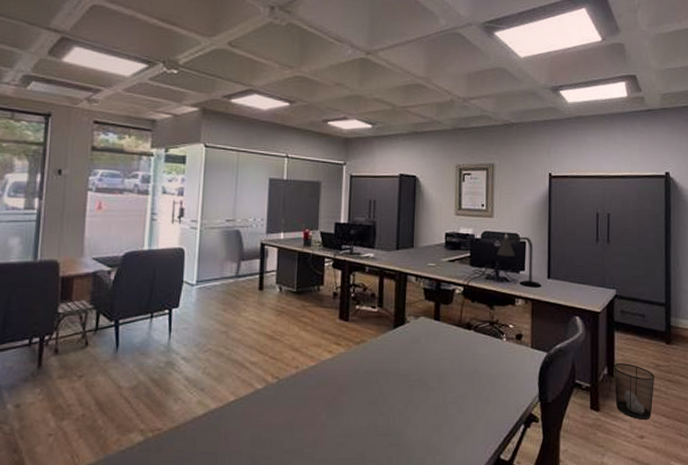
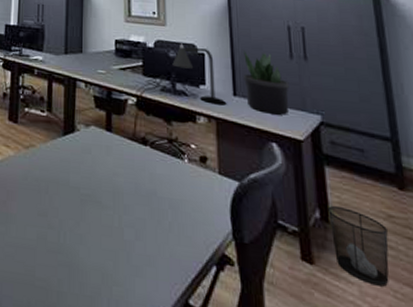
planter: none [557,237,594,292] -> present [243,50,289,115]

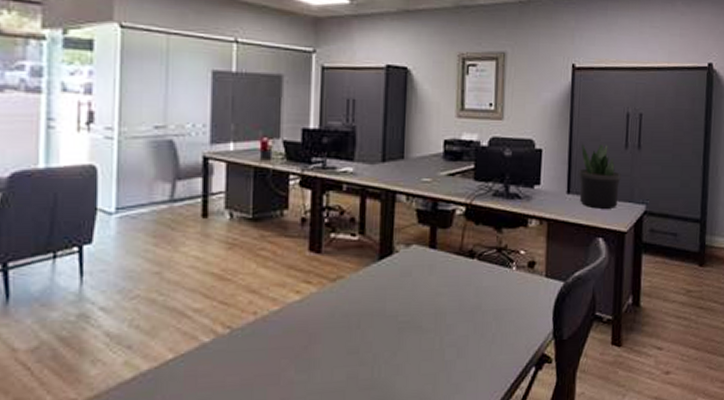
desk lamp: present [172,43,227,106] -> none [507,139,560,205]
waste bin: present [328,206,389,287] -> none [639,290,685,354]

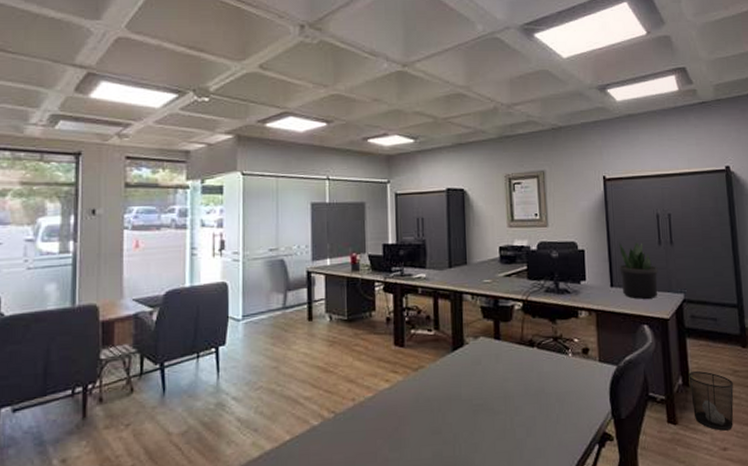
waste bin: none [639,290,685,354] -> present [688,371,734,431]

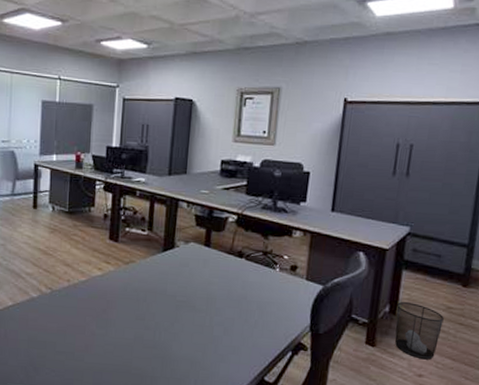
planter: present [619,242,658,299] -> none [343,168,387,228]

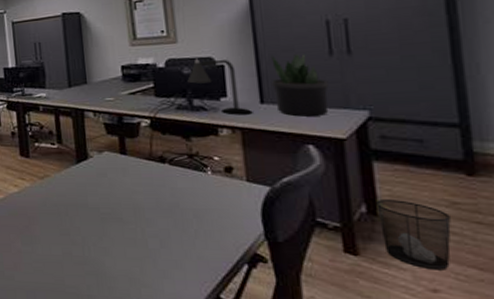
desk lamp: none [276,162,324,221] -> present [187,58,253,115]
planter: none [343,168,387,228] -> present [271,54,329,117]

